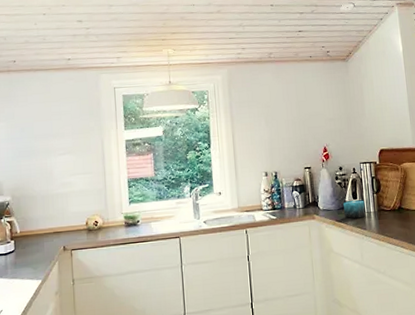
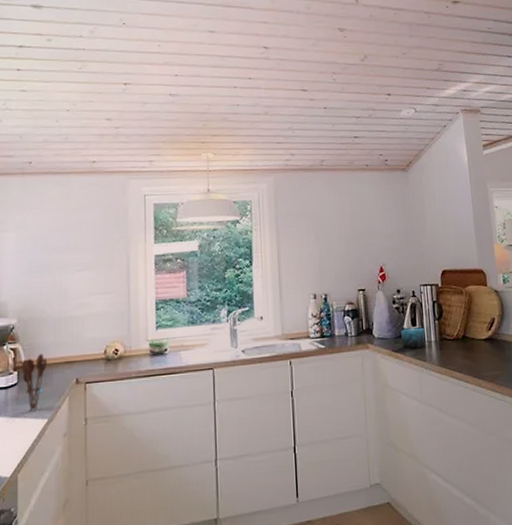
utensil holder: none [16,225,39,274] -> present [21,354,48,412]

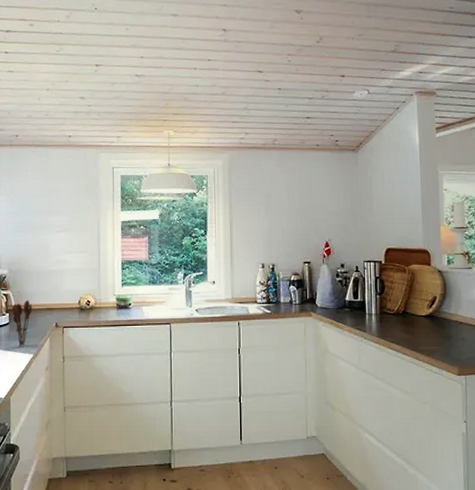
candle: present [400,327,426,349] -> none [342,299,367,320]

